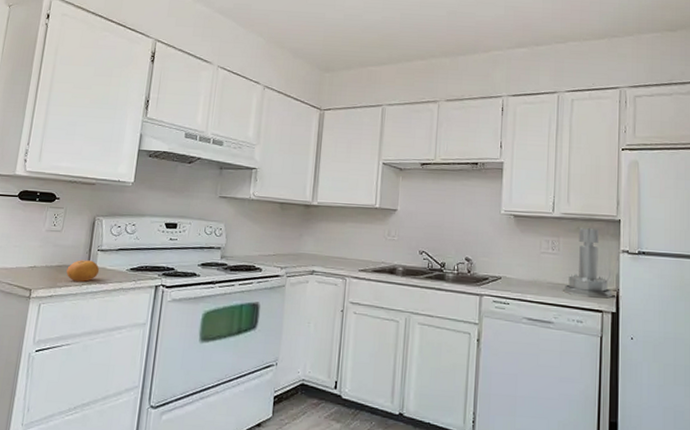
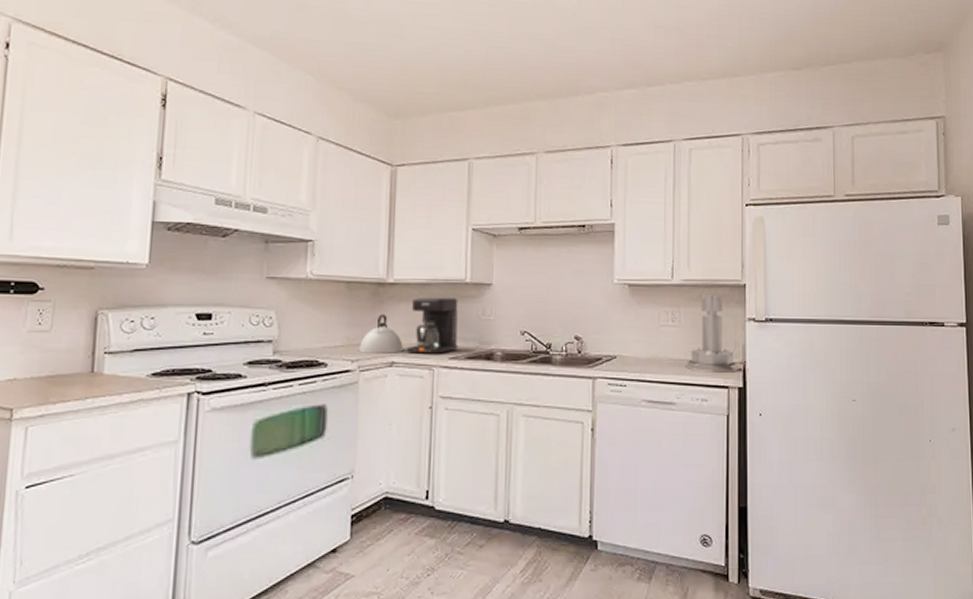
fruit: present [66,260,100,282] -> none [61,366,109,394]
kettle: none [287,230,322,264] -> present [359,314,403,355]
coffee maker: none [324,218,369,266] -> present [406,297,458,354]

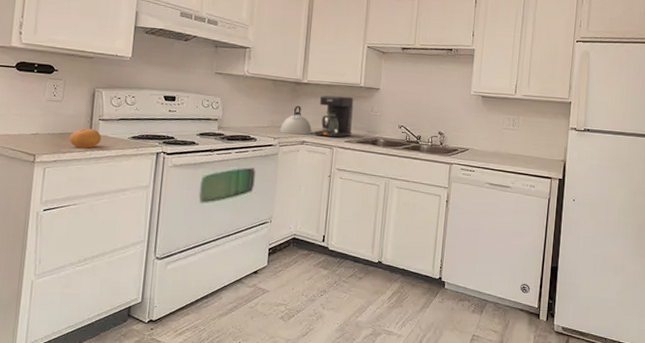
fruit: none [61,366,109,394] -> present [69,128,102,148]
paper towel holder: present [685,295,740,374] -> none [520,108,562,168]

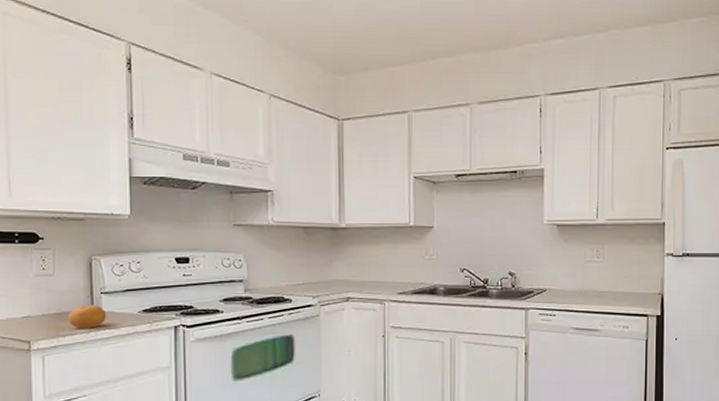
kettle: present [280,105,312,135] -> none [319,255,357,291]
coffee maker: present [314,95,354,138] -> none [360,239,405,290]

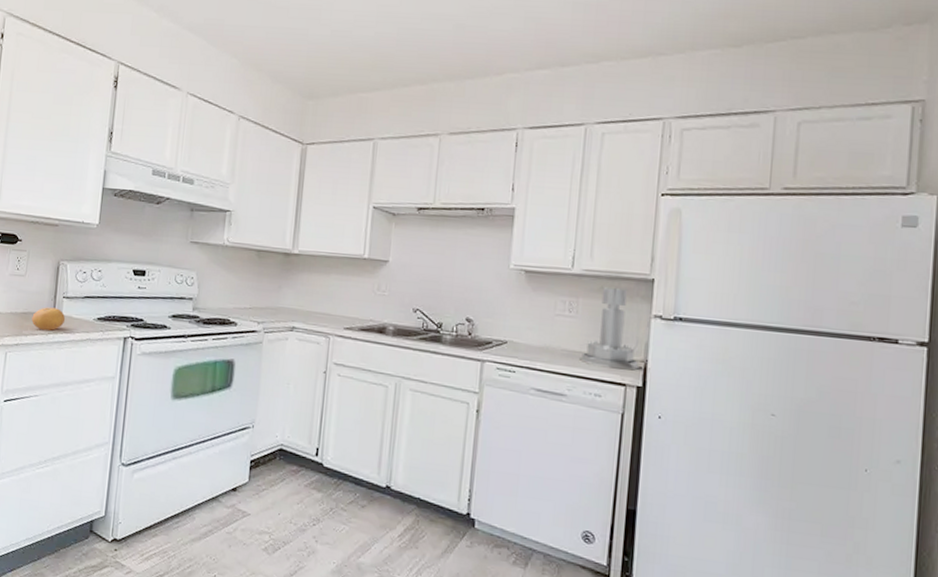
paper towel holder: none [609,233,659,304] -> present [580,287,641,371]

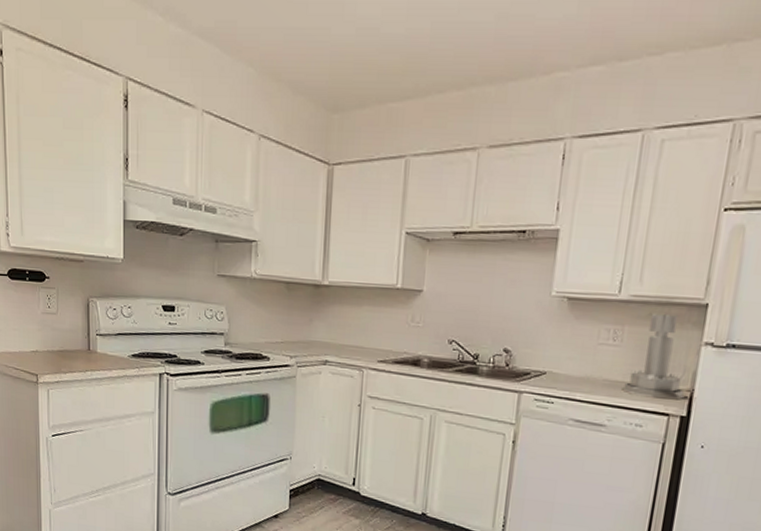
fruit: present [31,307,66,331] -> none [68,345,101,368]

